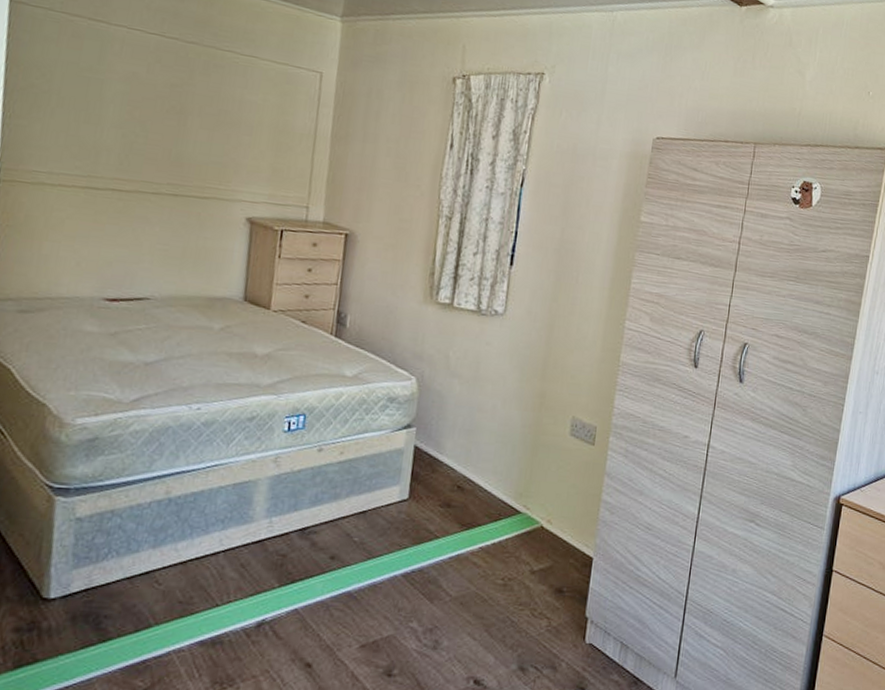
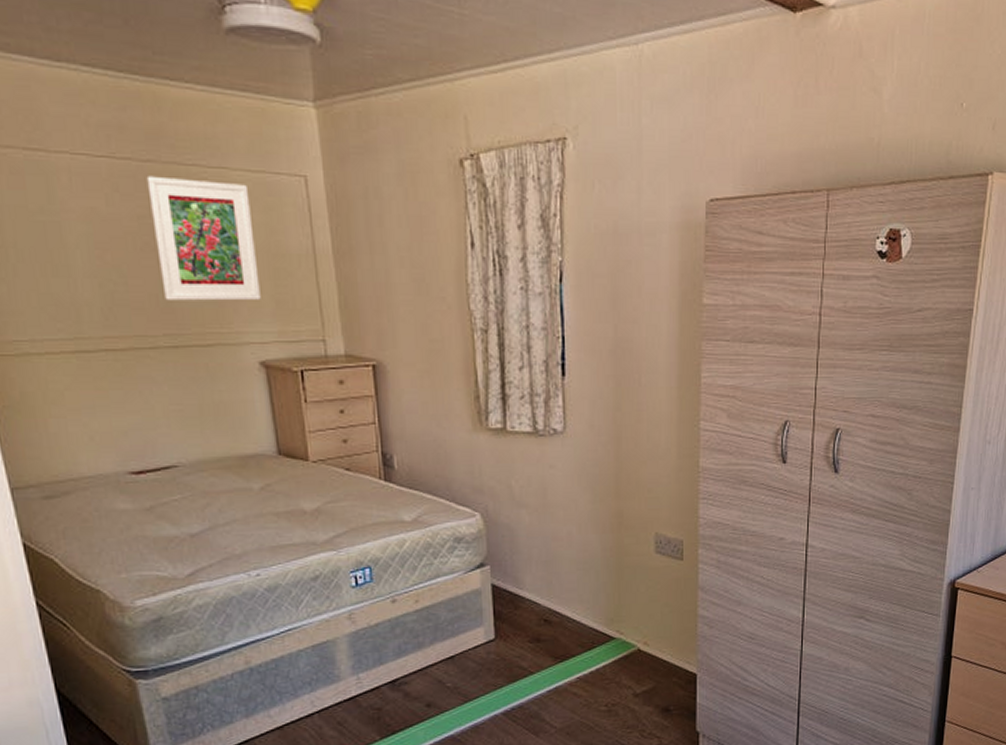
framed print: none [176,54,271,166] -> present [146,175,261,301]

